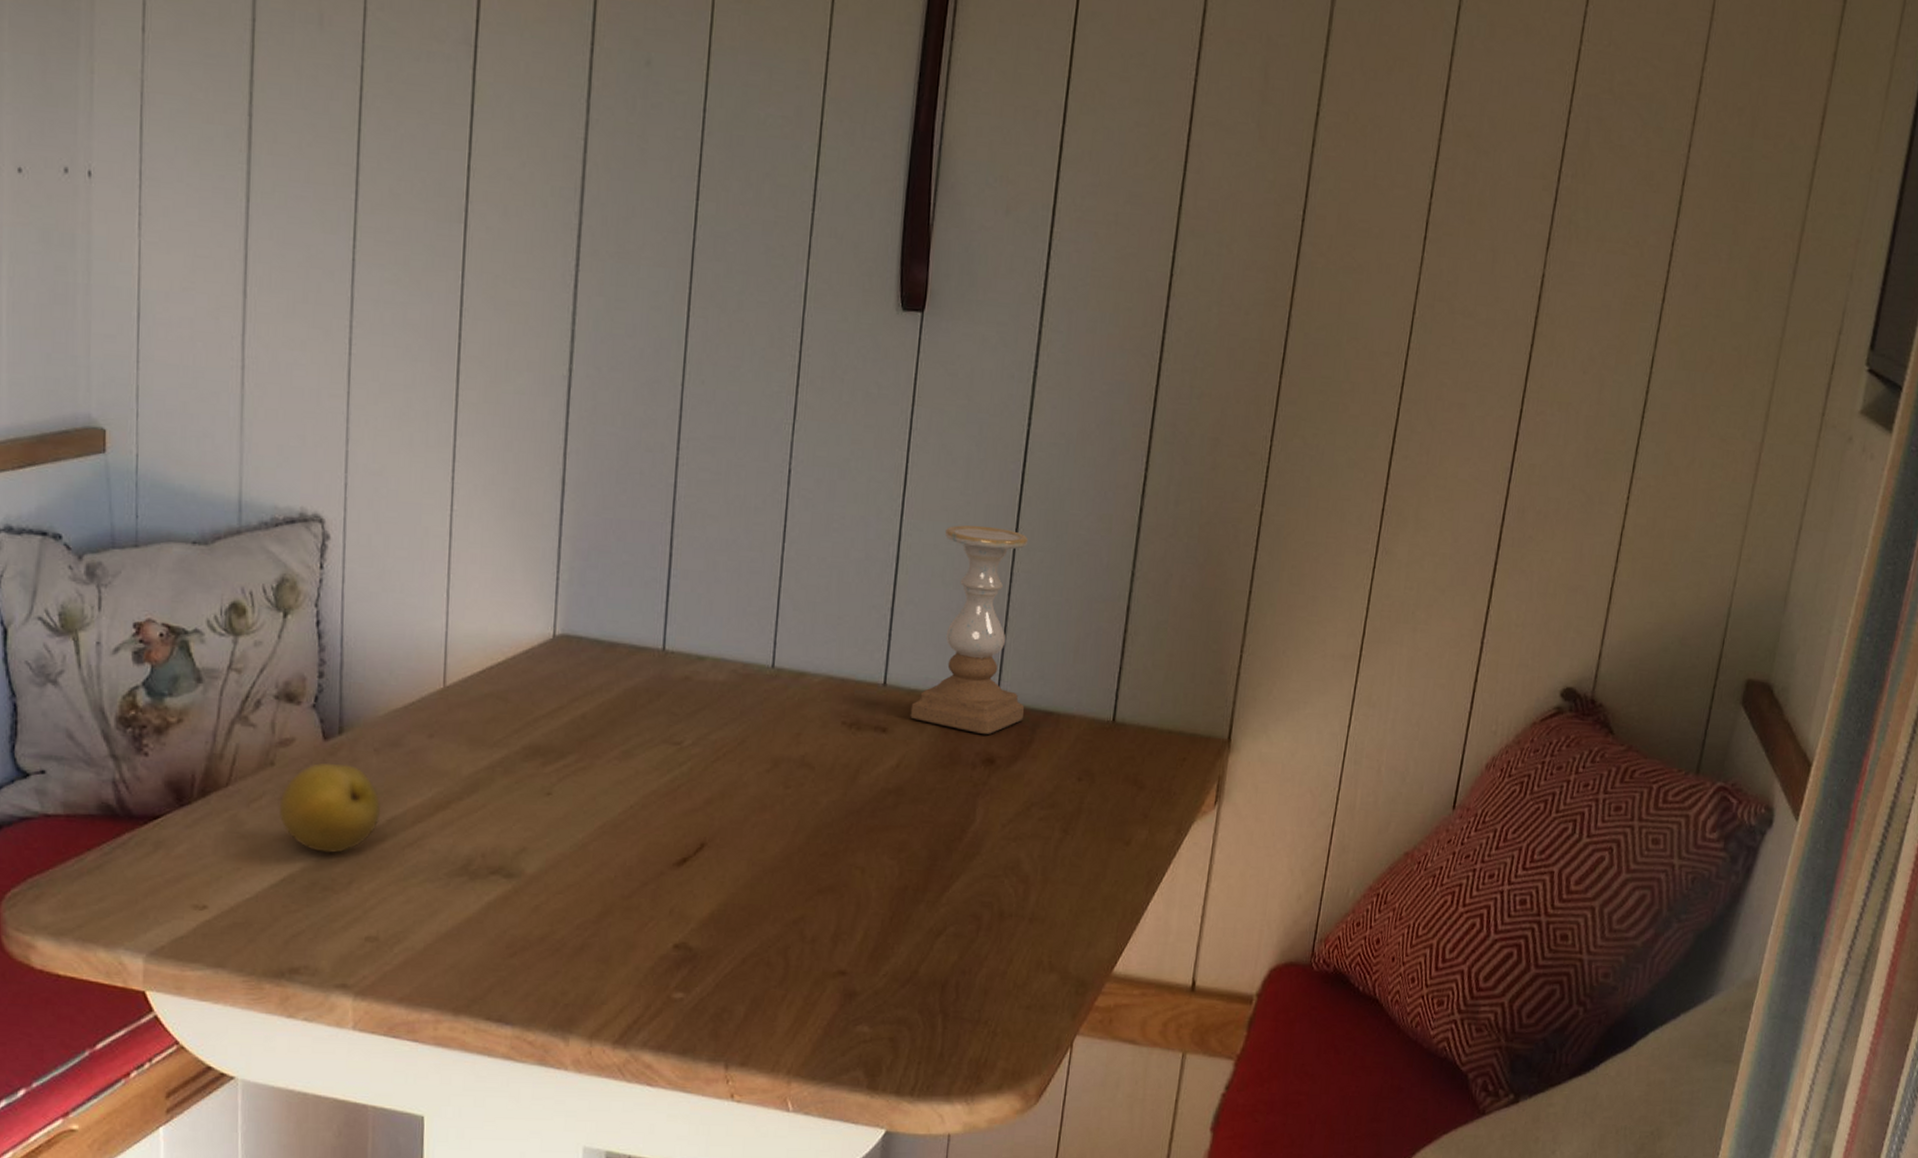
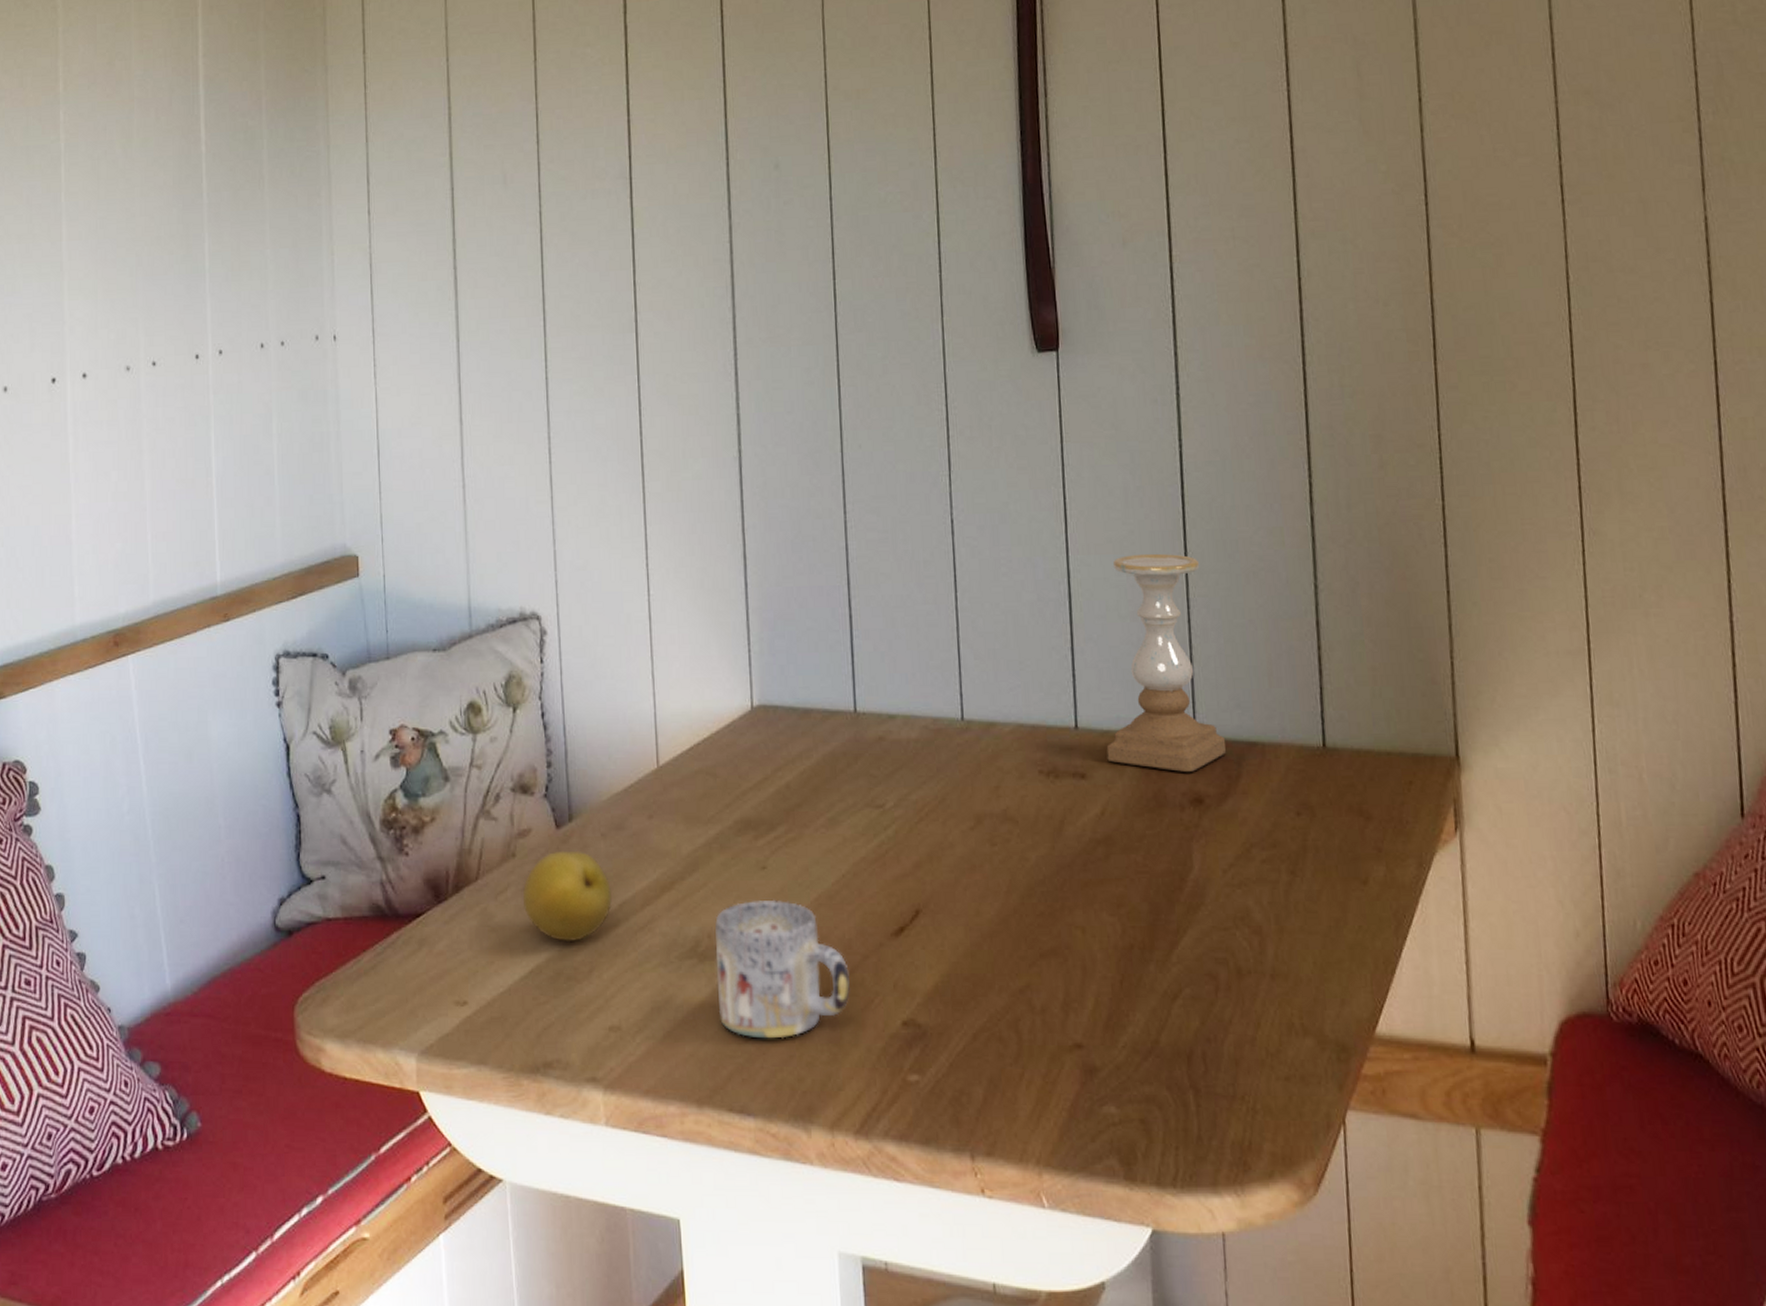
mug: none [486,824,626,955] -> present [715,899,850,1039]

